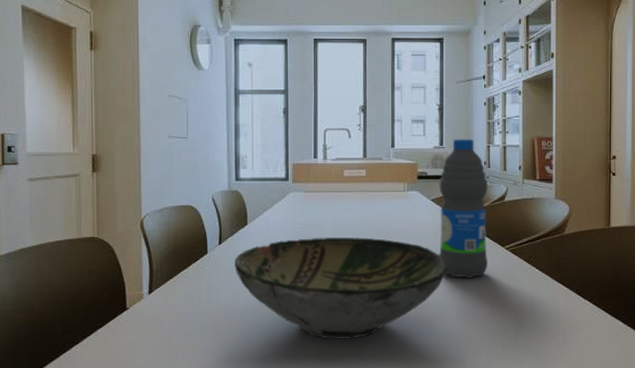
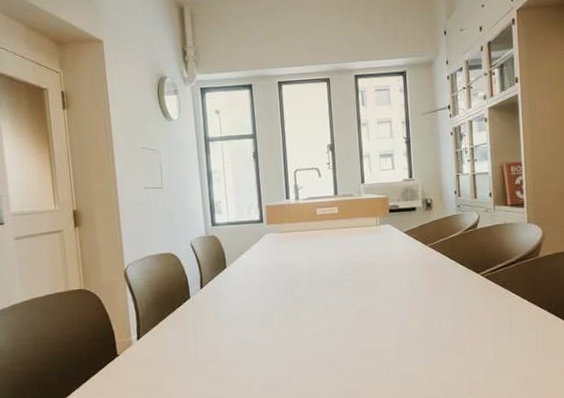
bowl: present [235,237,448,339] -> none [216,273,425,373]
water bottle: present [439,139,487,278] -> none [411,169,464,306]

